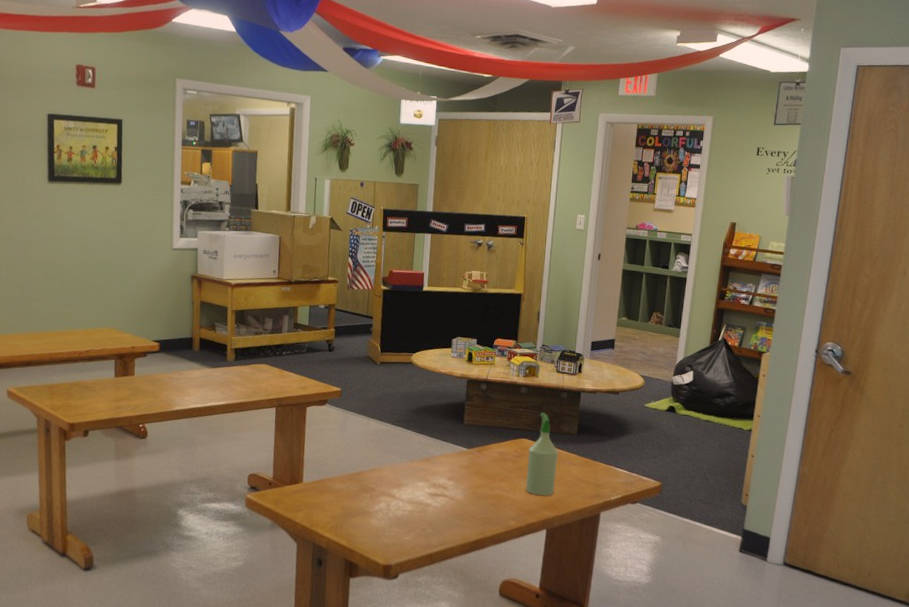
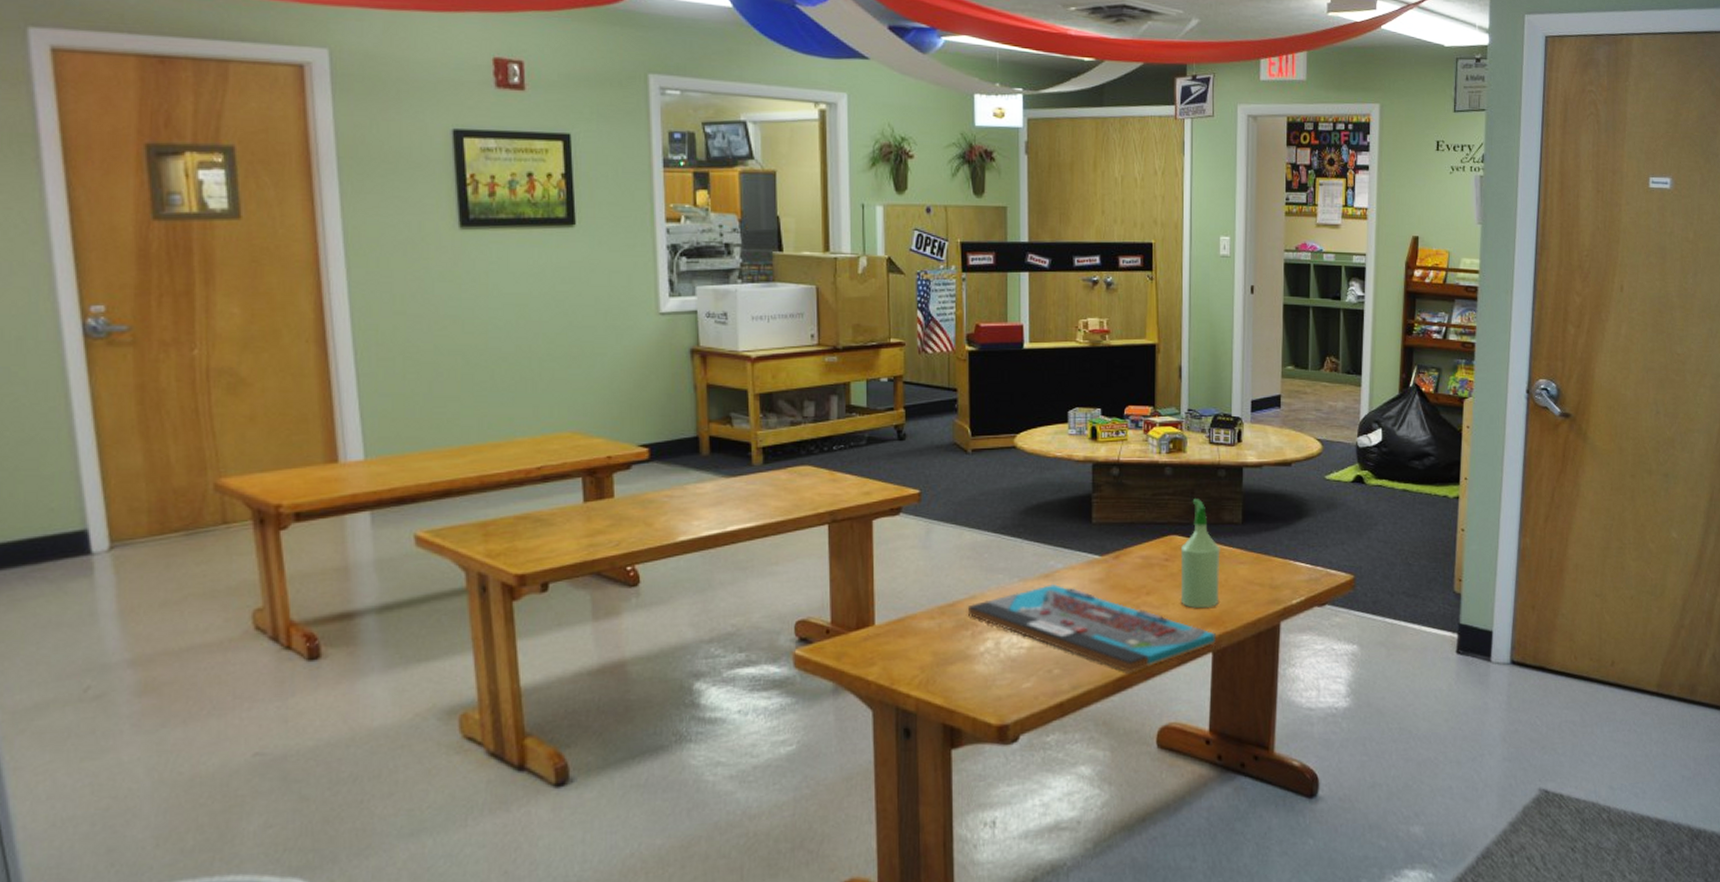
board game: none [368,465,550,538] -> present [967,583,1216,673]

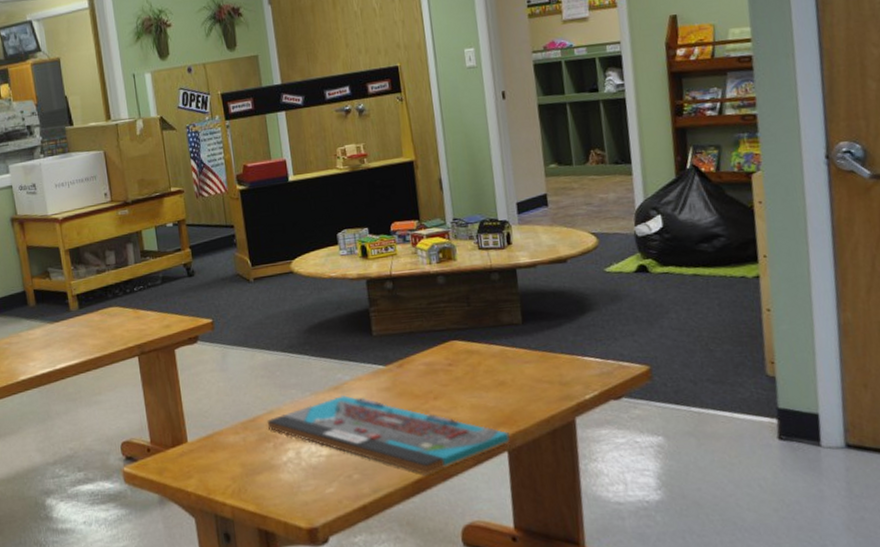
spray bottle: present [1180,499,1221,608] -> none [463,303,508,409]

